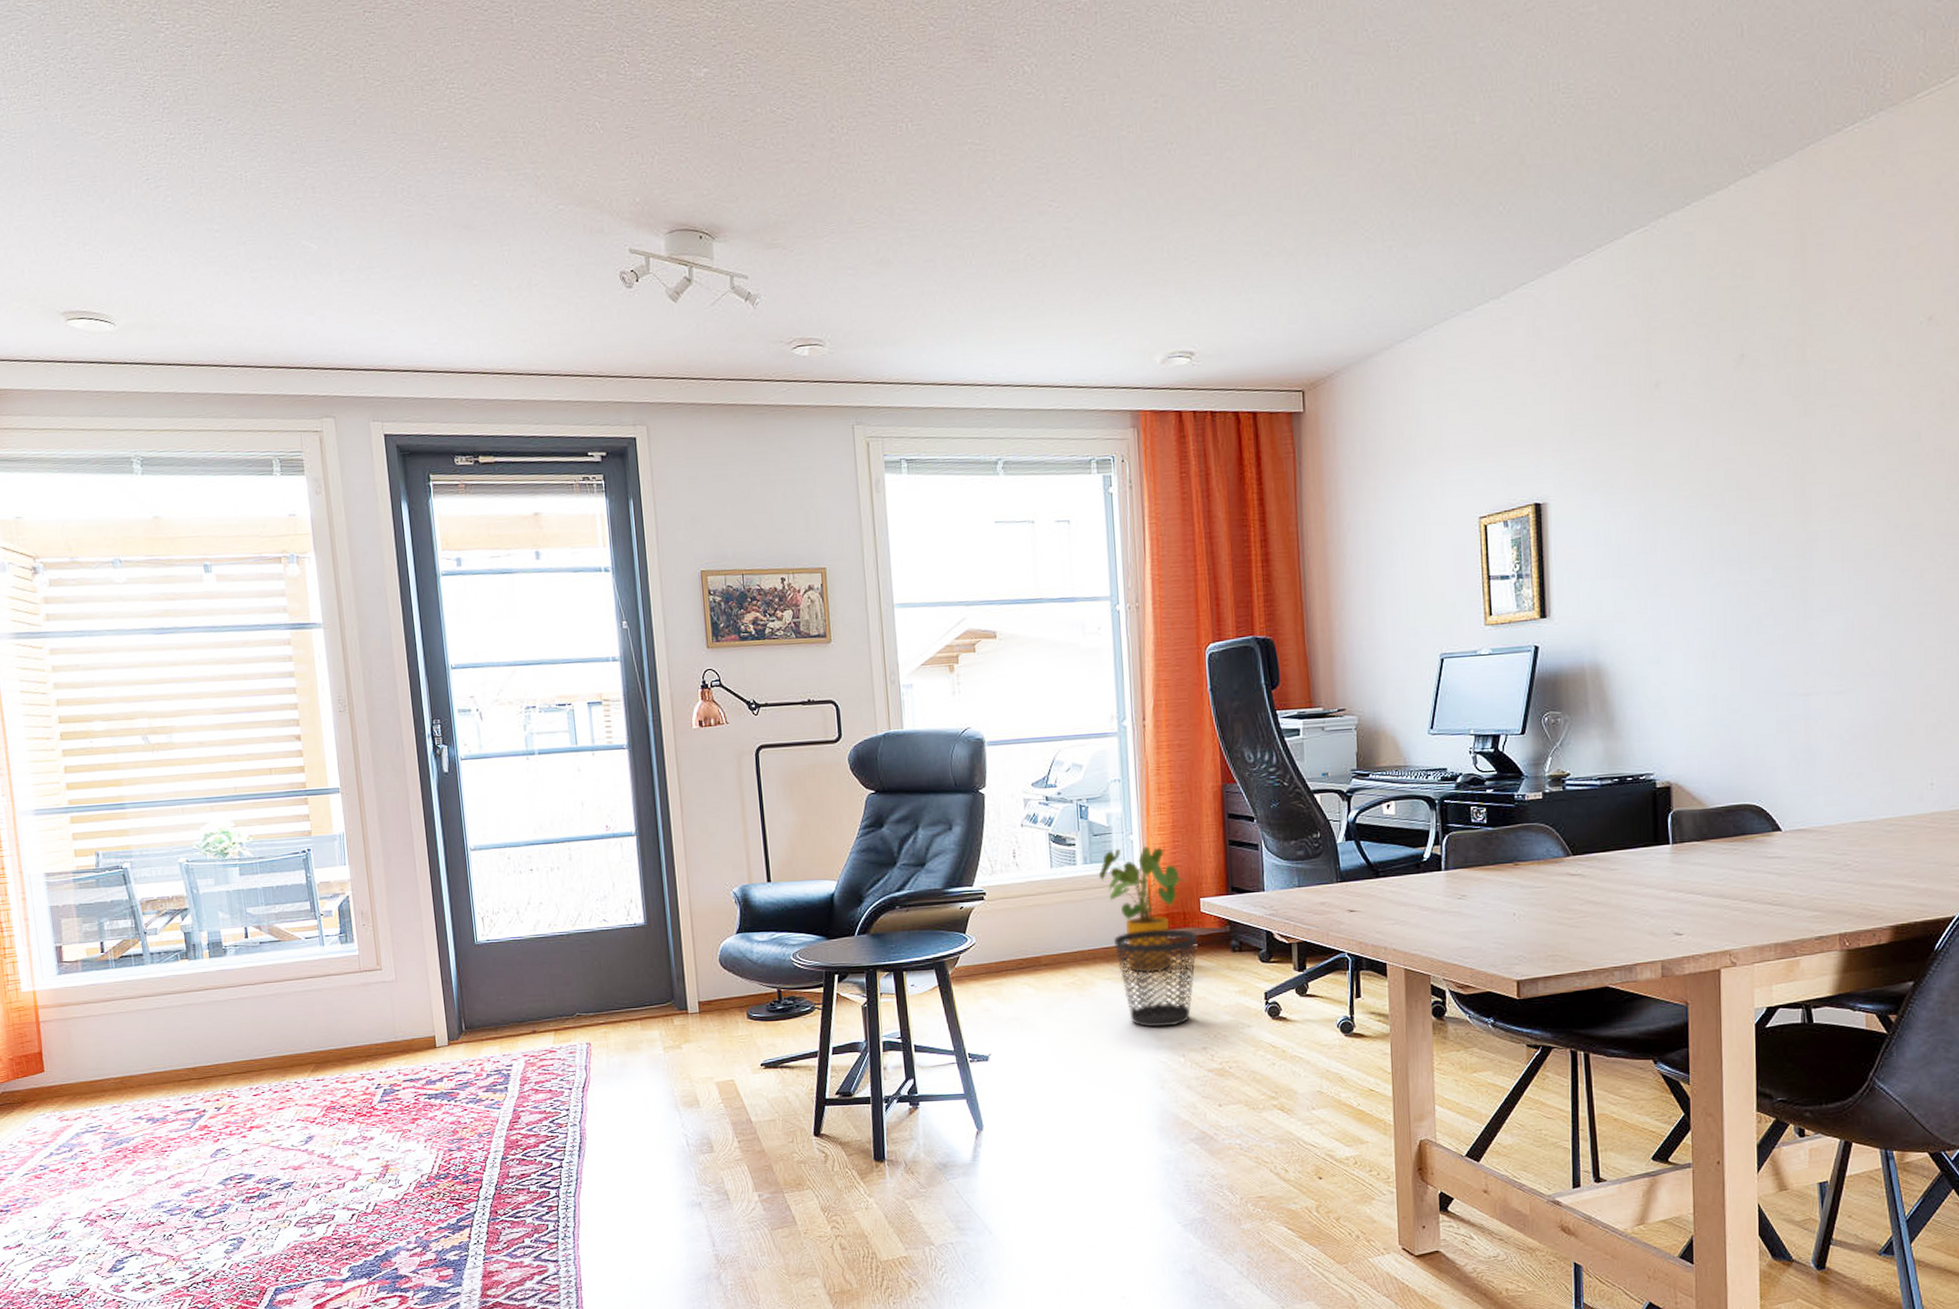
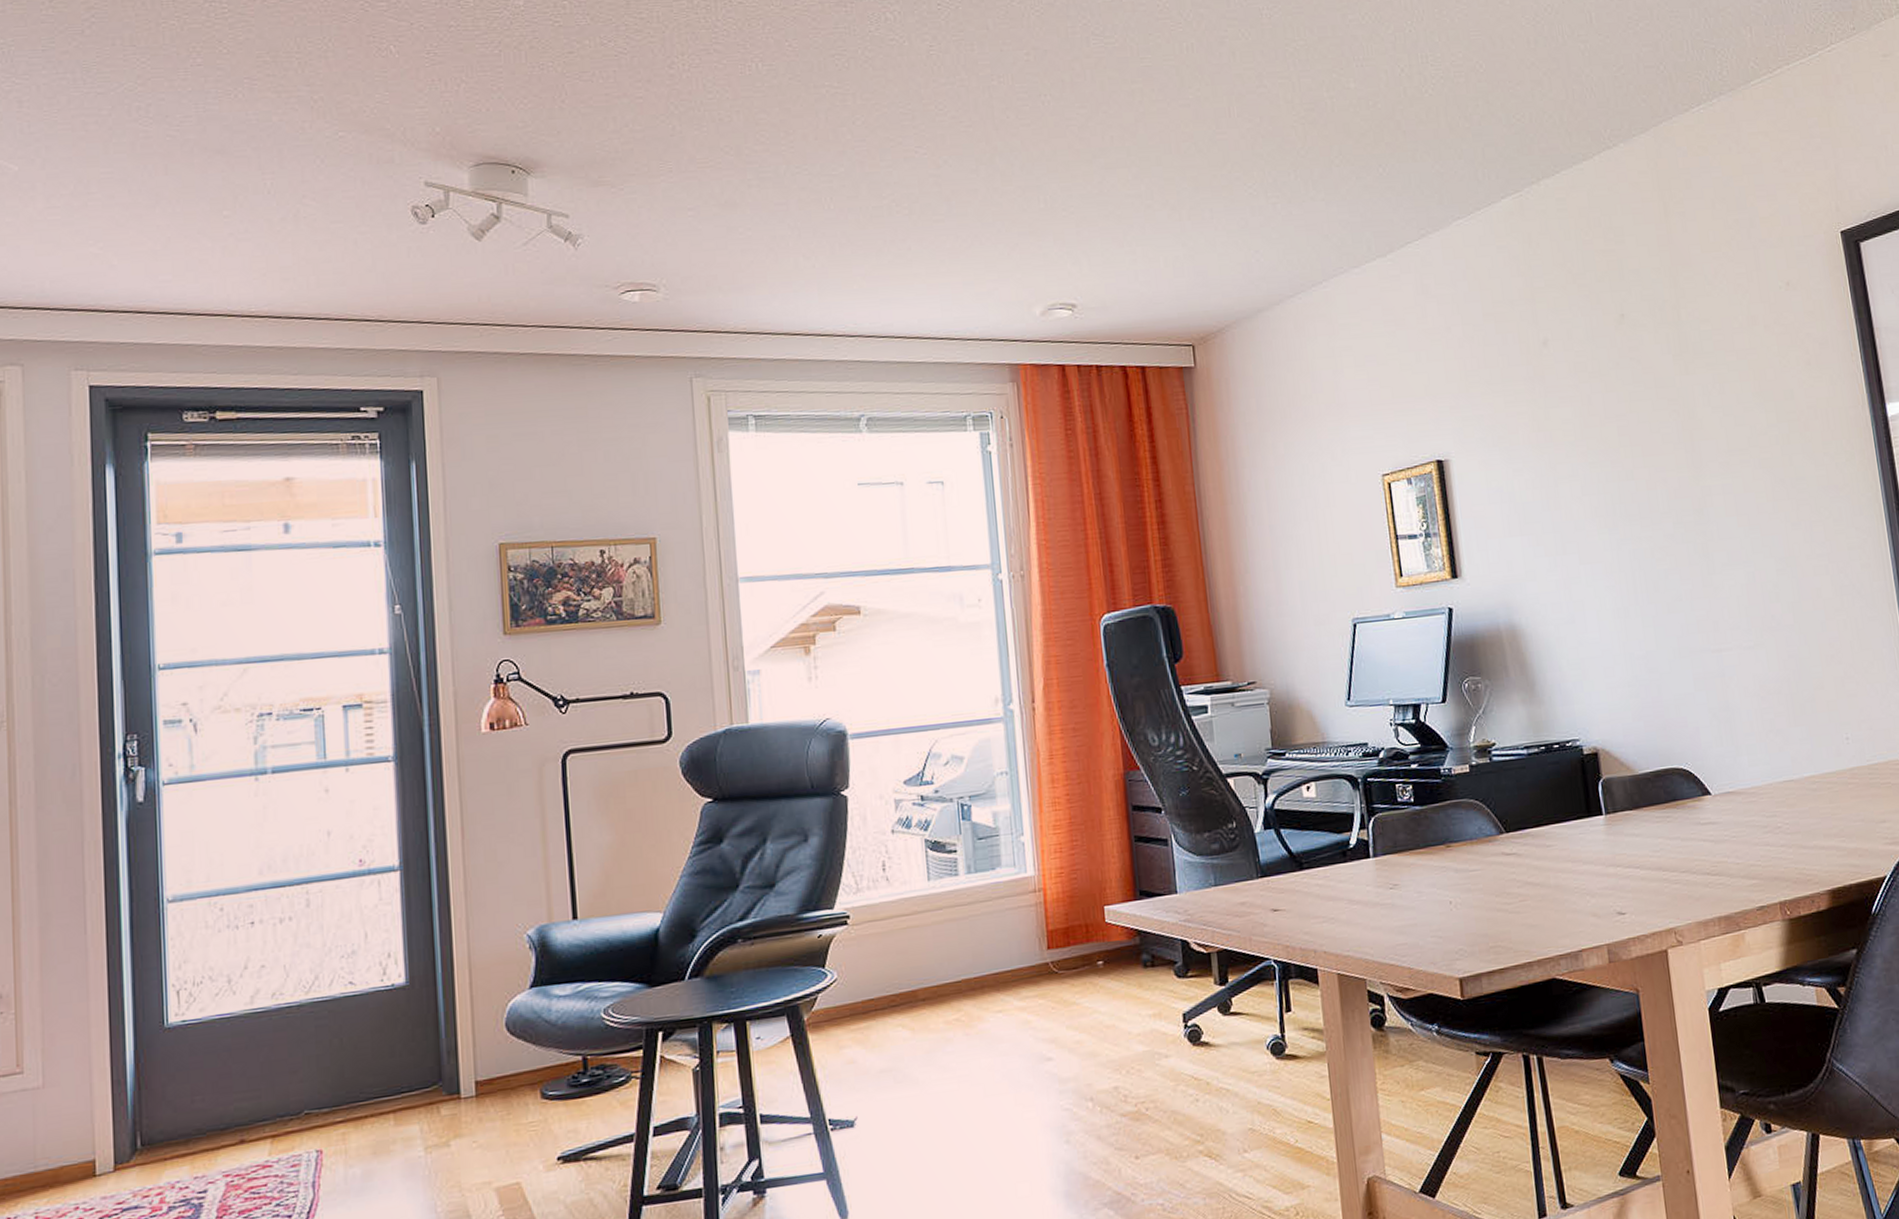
house plant: present [1098,845,1188,971] -> none [984,847,1090,999]
wastebasket: present [1114,929,1197,1028] -> none [1005,945,1103,1068]

